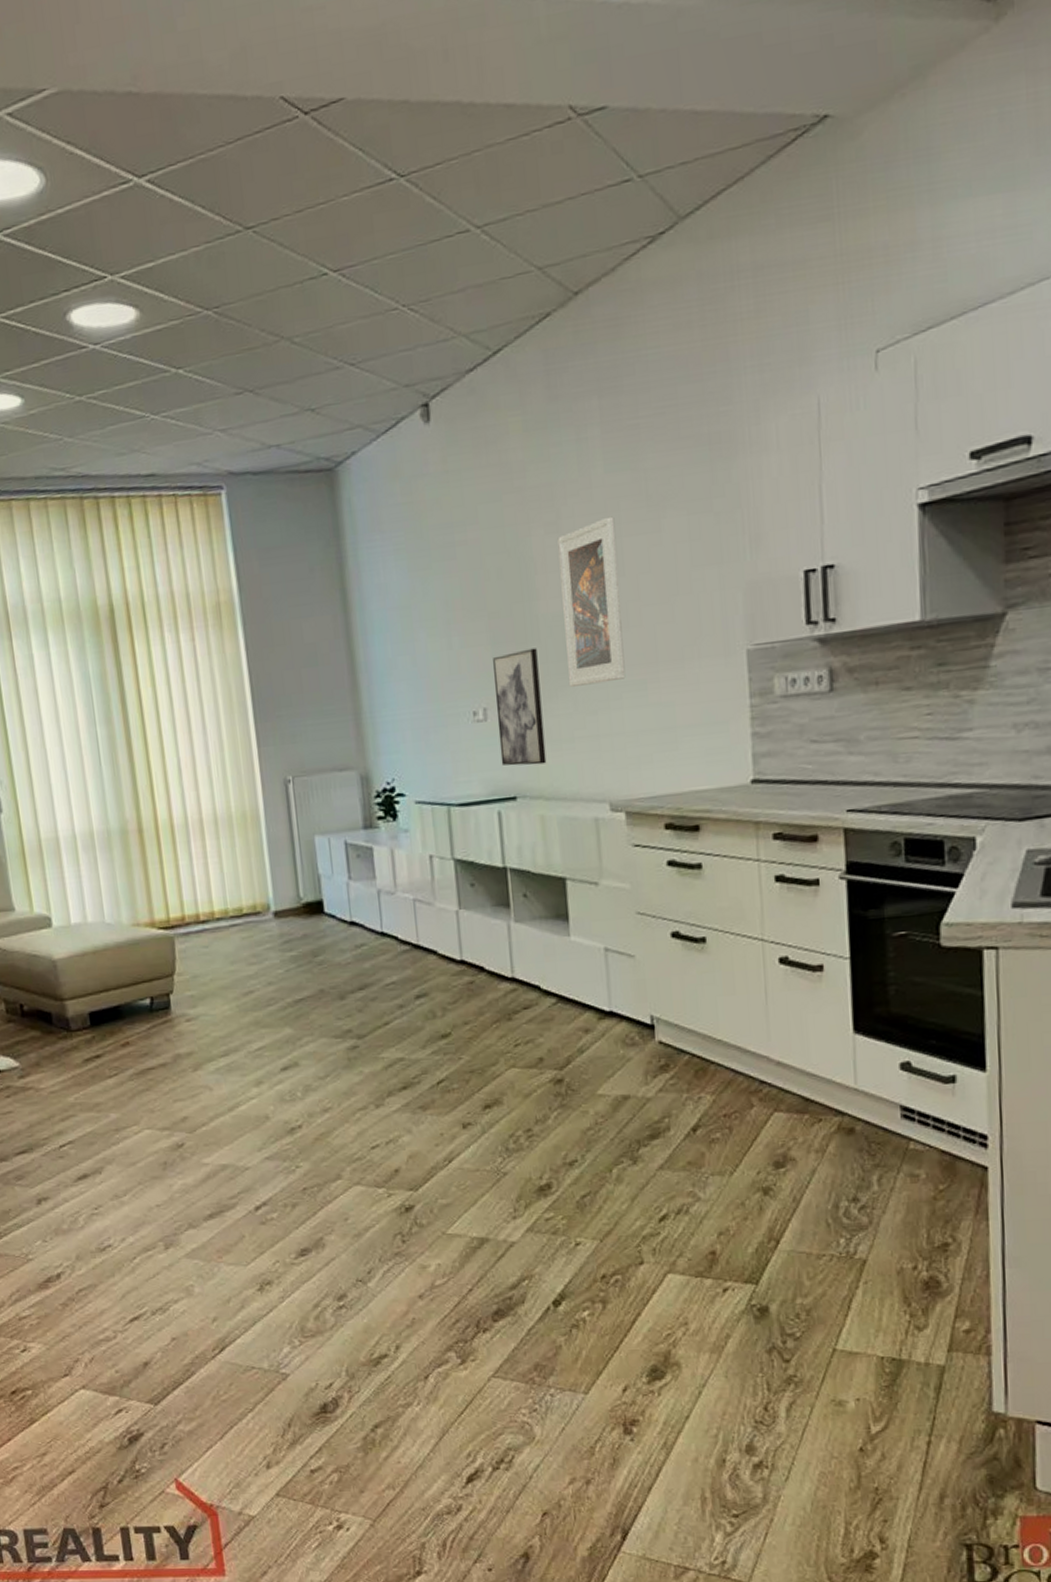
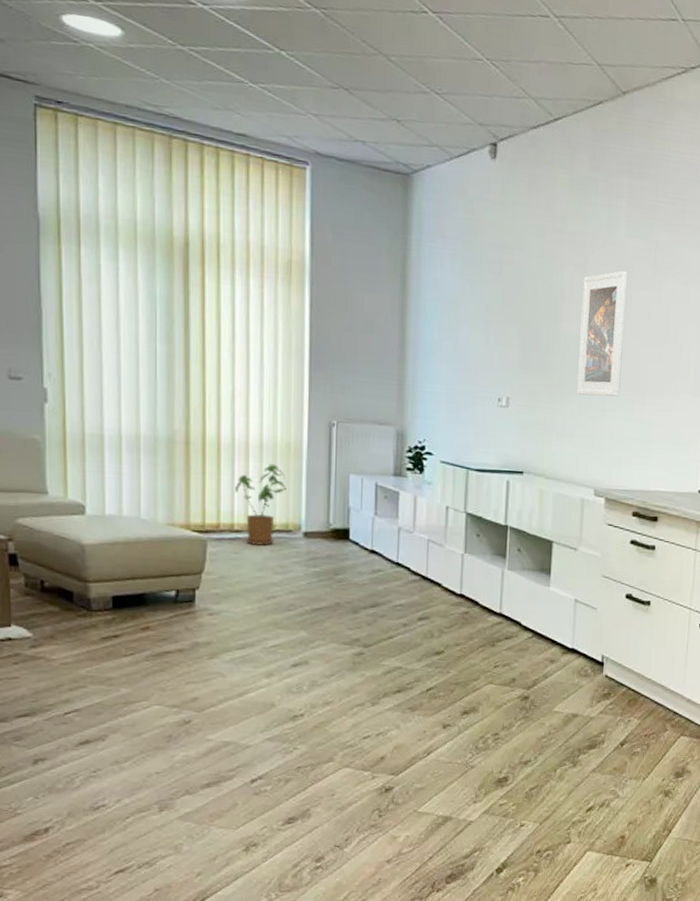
house plant: none [195,839,248,935] -> present [235,464,286,546]
wall art: present [493,648,547,766] -> none [515,357,555,450]

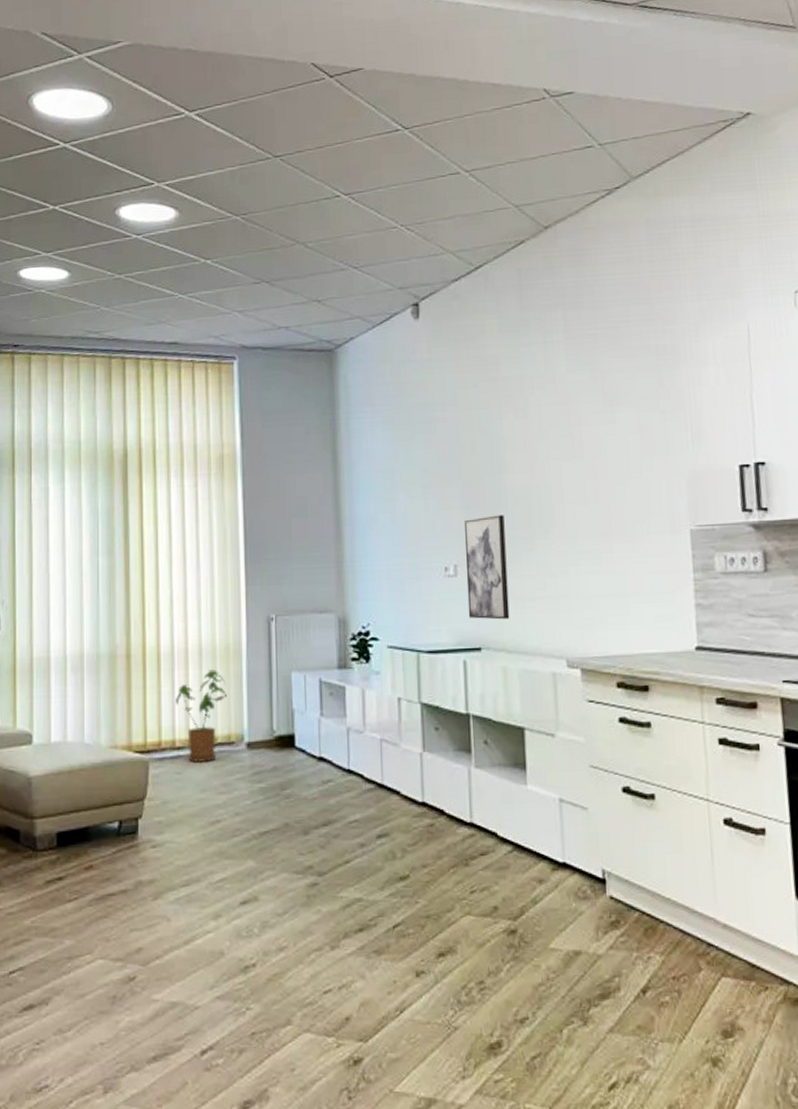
wall art: none [515,357,555,450] -> present [465,515,510,620]
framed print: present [576,270,628,397] -> none [525,407,583,551]

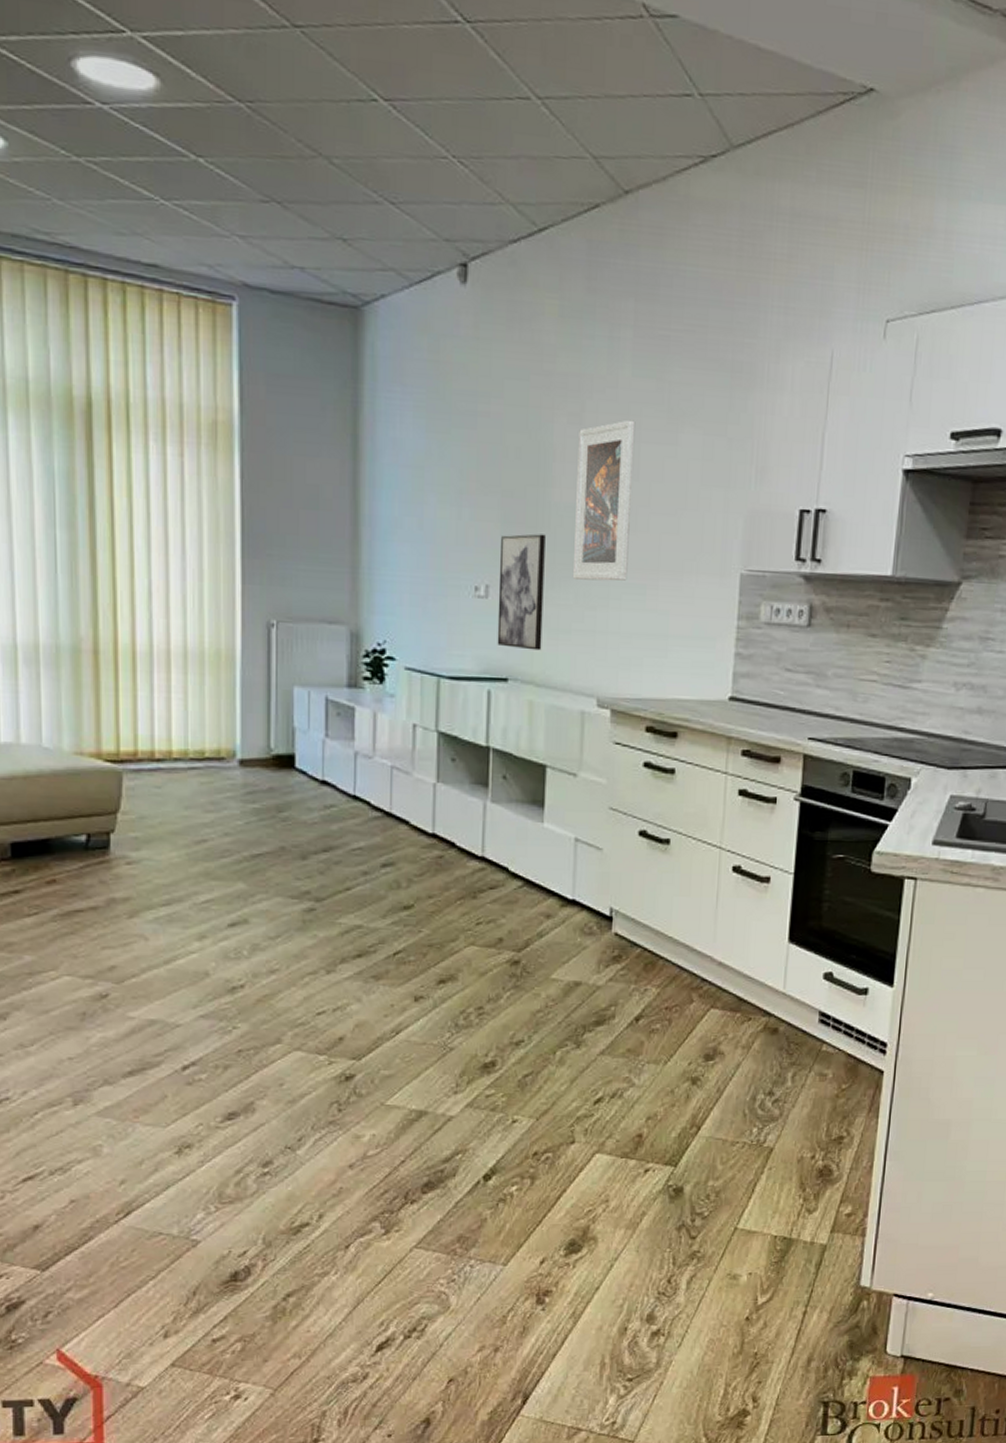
house plant: present [176,670,227,762] -> none [155,676,217,777]
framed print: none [525,407,583,551] -> present [572,419,636,581]

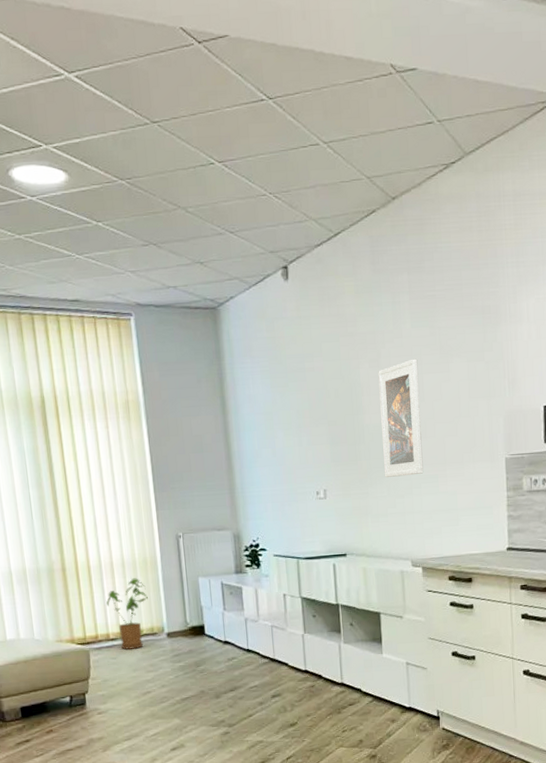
house plant: none [155,676,217,777] -> present [106,578,148,650]
wall art: present [497,533,546,651] -> none [331,448,368,532]

